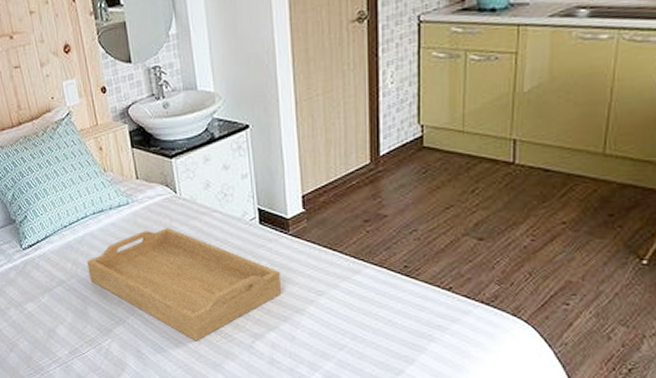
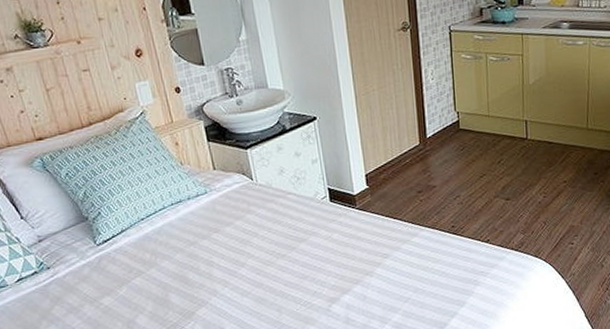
serving tray: present [86,228,282,342] -> none [166,212,353,313]

